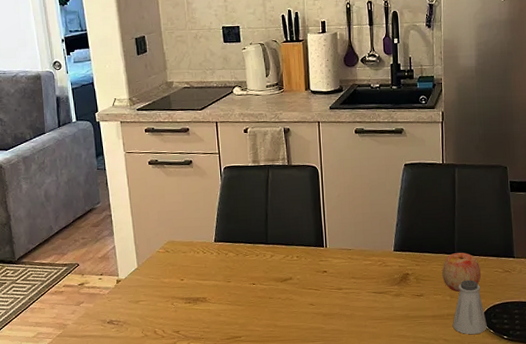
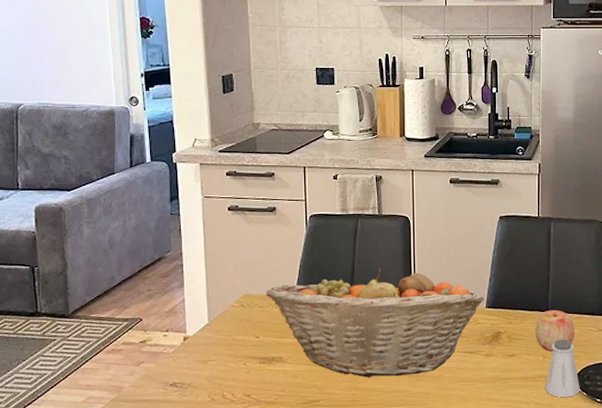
fruit basket: none [188,214,392,316] -> present [266,267,484,378]

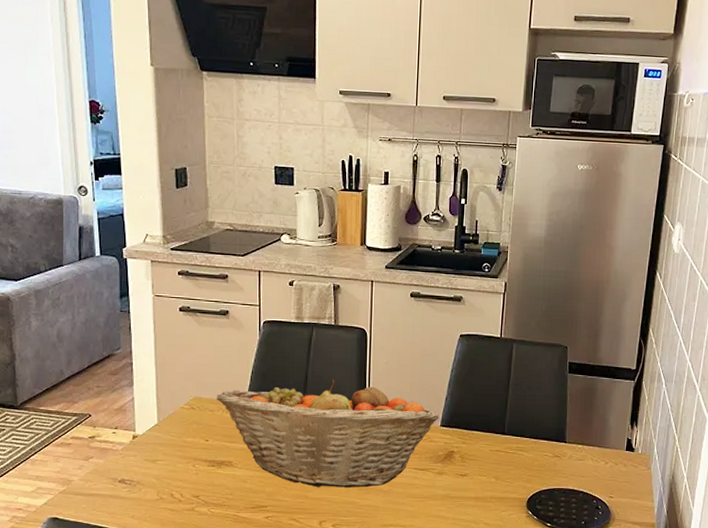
apple: present [535,310,574,352] -> none [489,433,530,474]
saltshaker: present [544,339,580,398] -> none [495,462,531,520]

